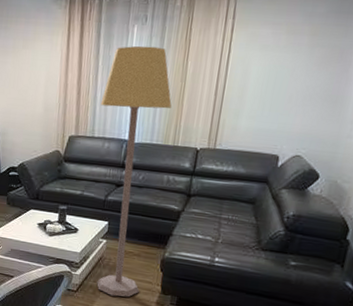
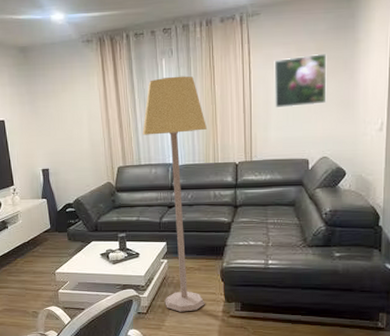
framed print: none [251,39,322,97] -> present [274,53,327,109]

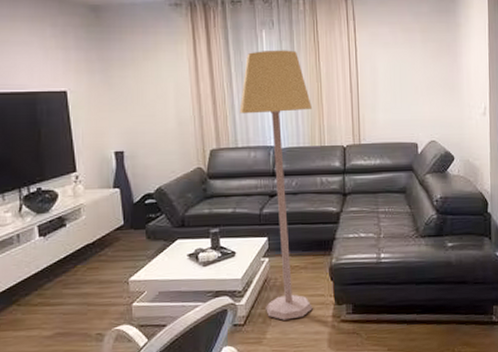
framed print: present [274,53,327,109] -> none [380,35,433,89]

